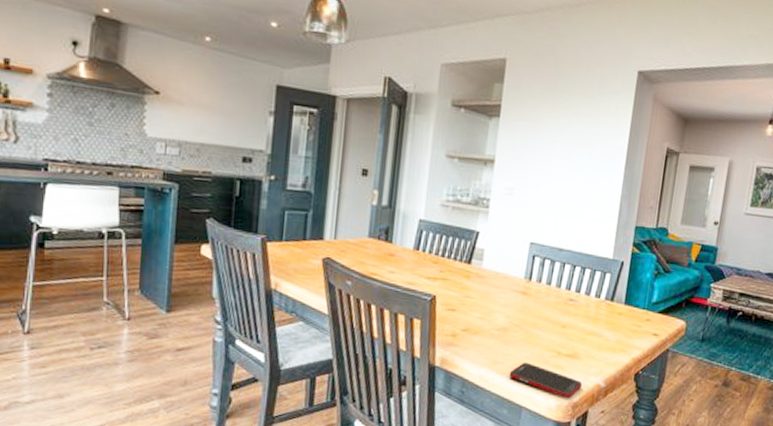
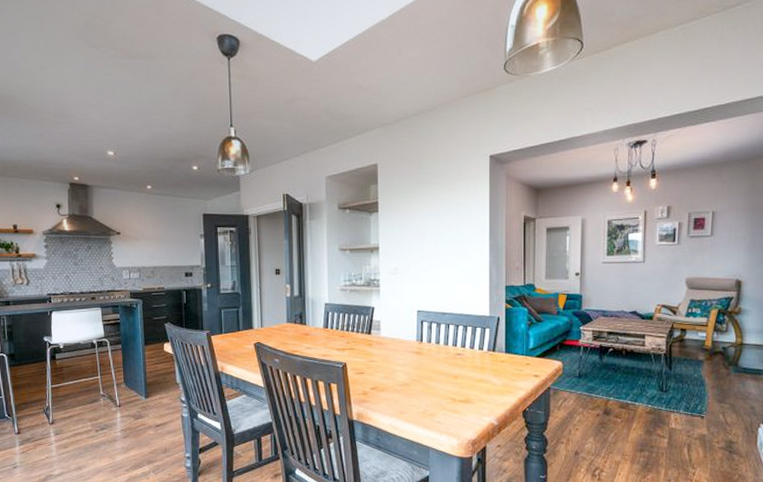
cell phone: present [509,362,583,399] -> none [414,410,478,438]

